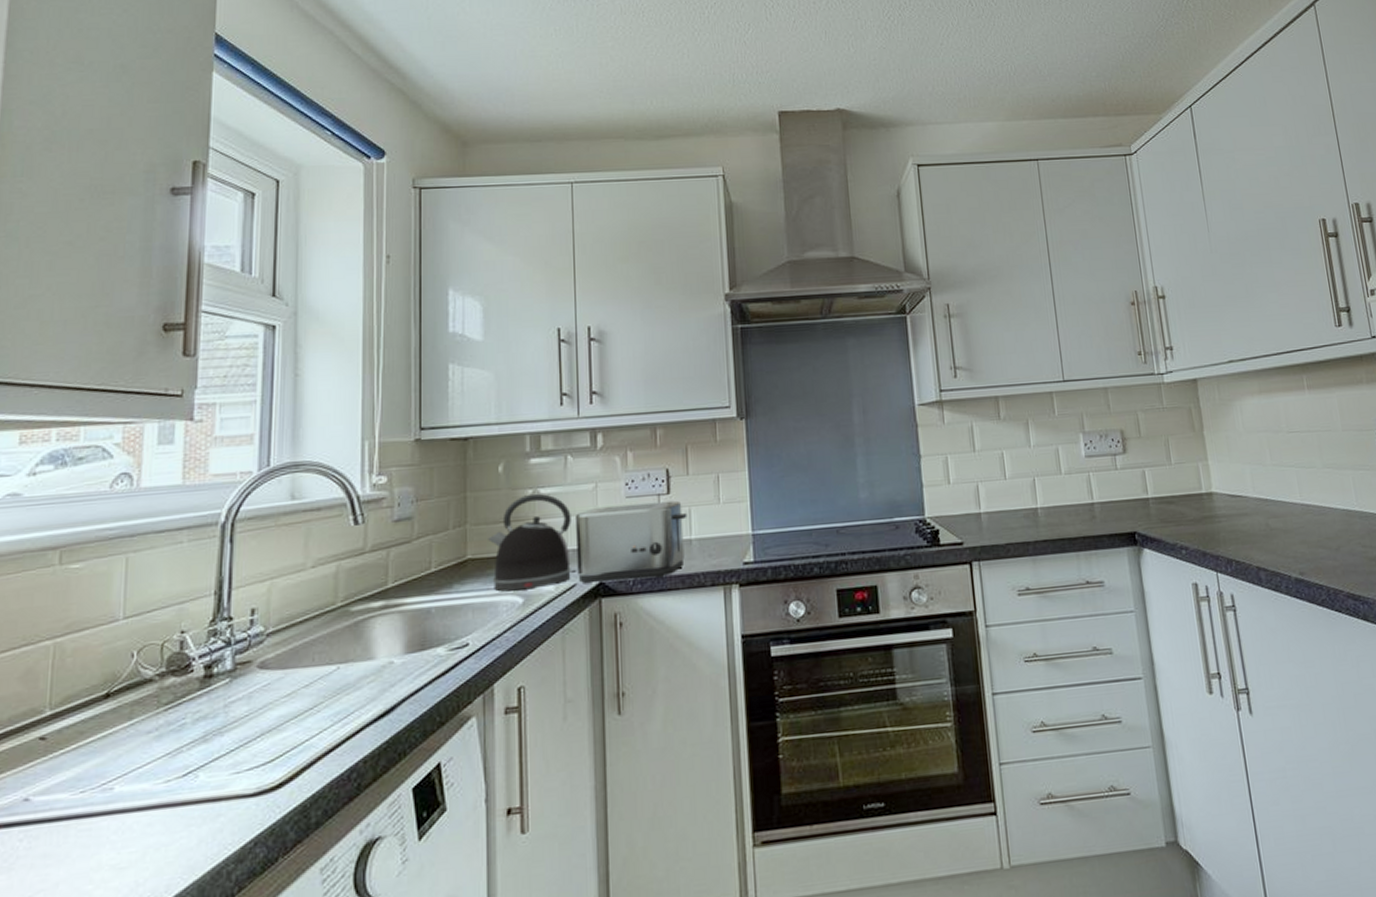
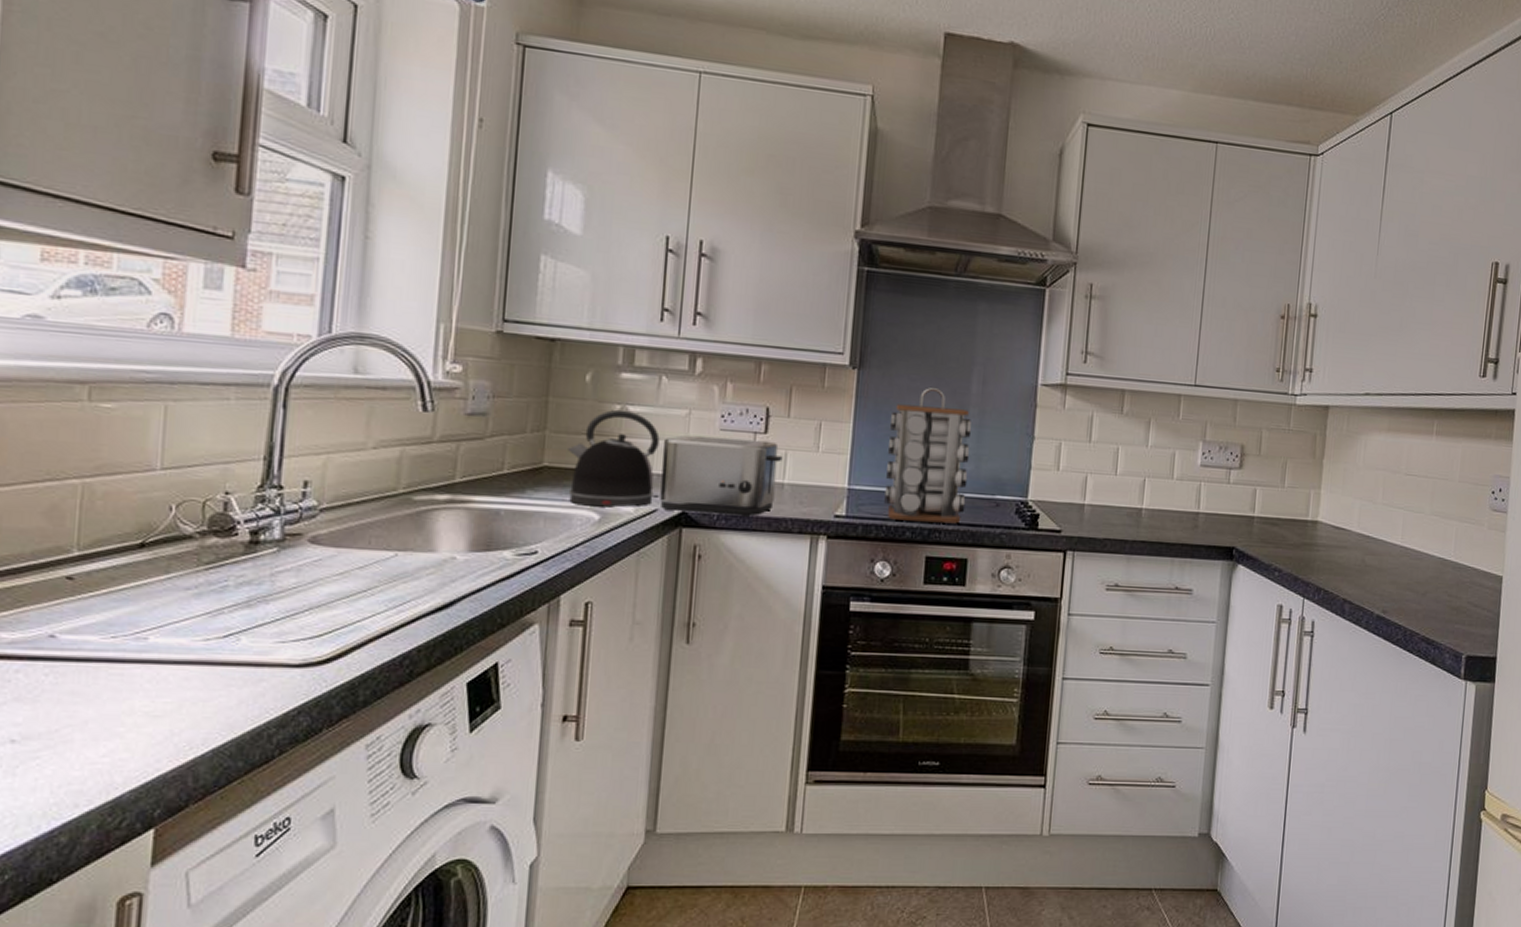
spice rack: none [782,423,867,558] -> present [884,386,972,524]

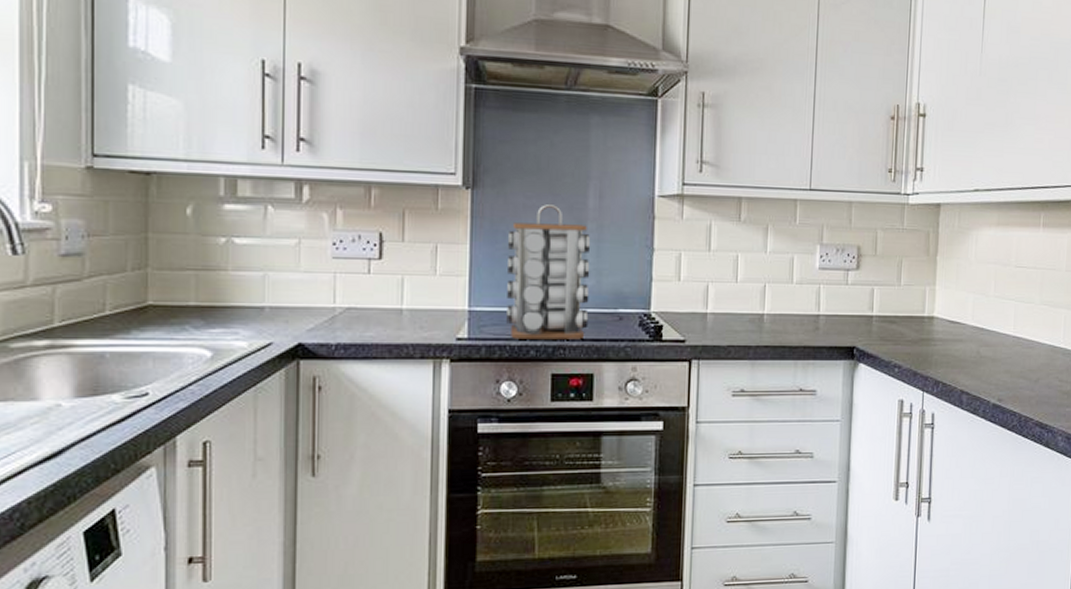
kettle: present [566,409,660,508] -> none [171,242,274,344]
toaster: present [660,434,783,518] -> none [273,264,400,346]

